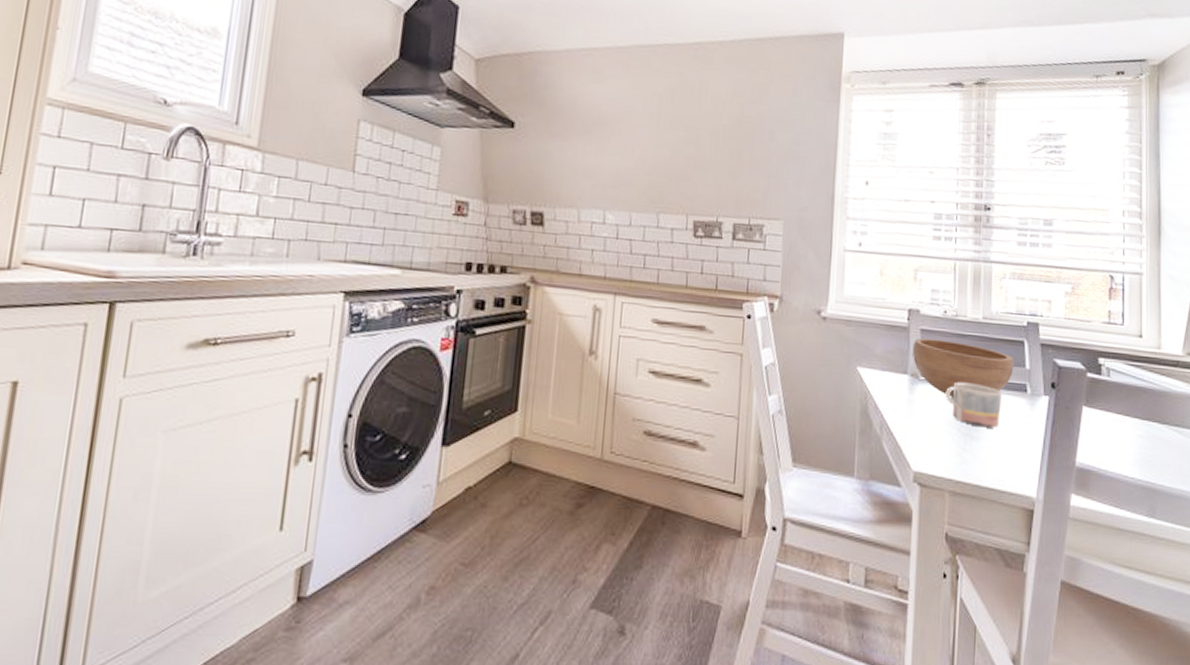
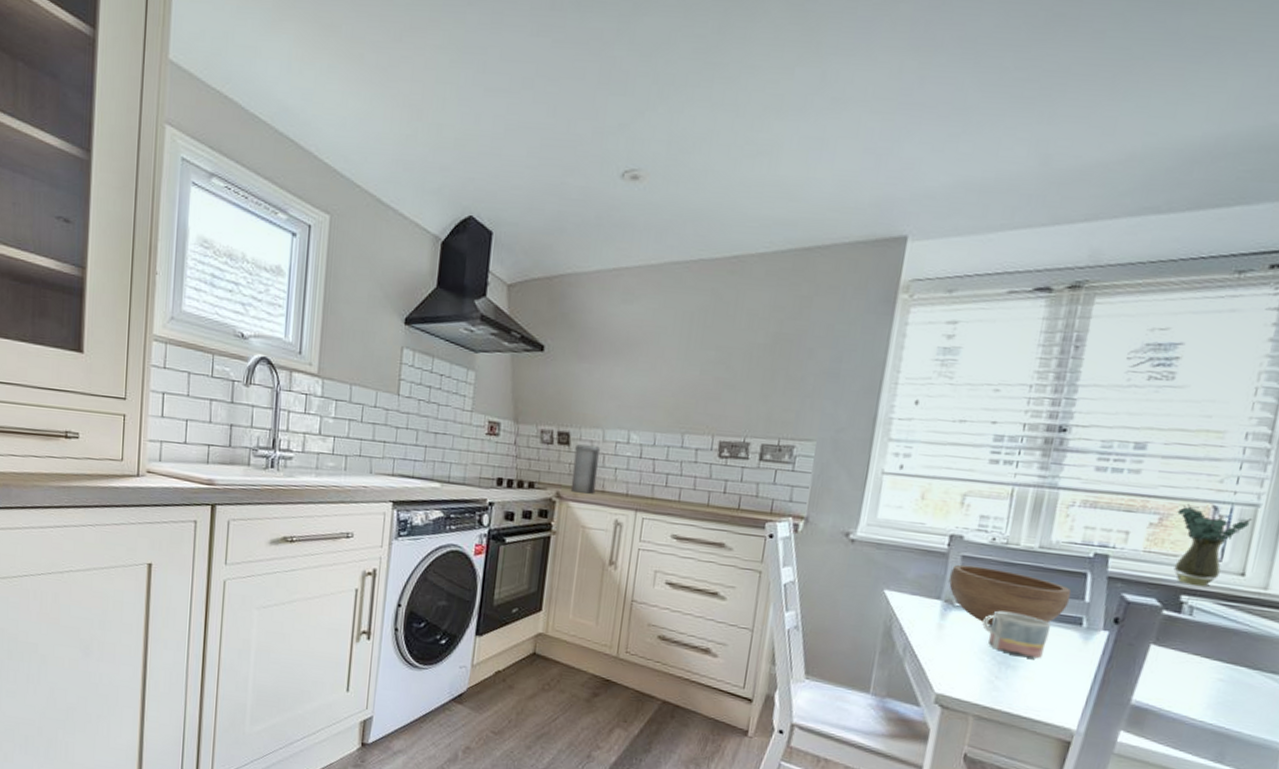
canister: none [545,225,576,279] -> present [570,444,601,495]
vase: none [1084,274,1140,350] -> present [1173,504,1253,588]

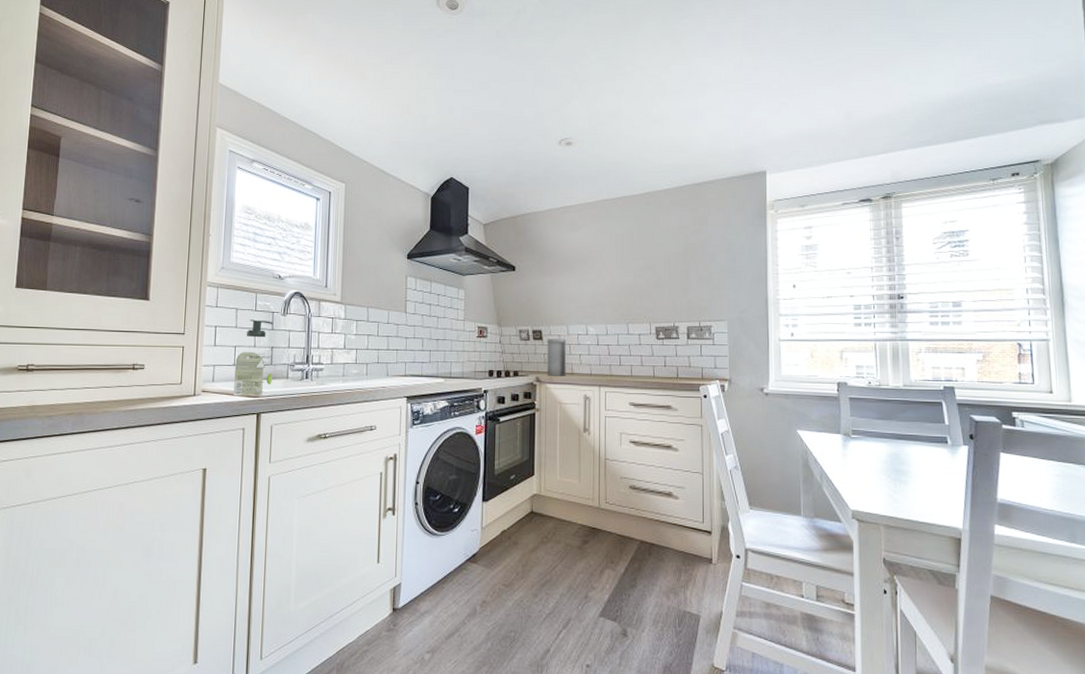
soap dispenser: none [184,387,234,483] -> present [233,319,274,397]
bowl: present [949,564,1072,625] -> none [844,405,935,450]
mug: present [982,610,1051,659] -> none [875,438,925,474]
vase: present [1173,504,1253,588] -> none [994,344,1047,405]

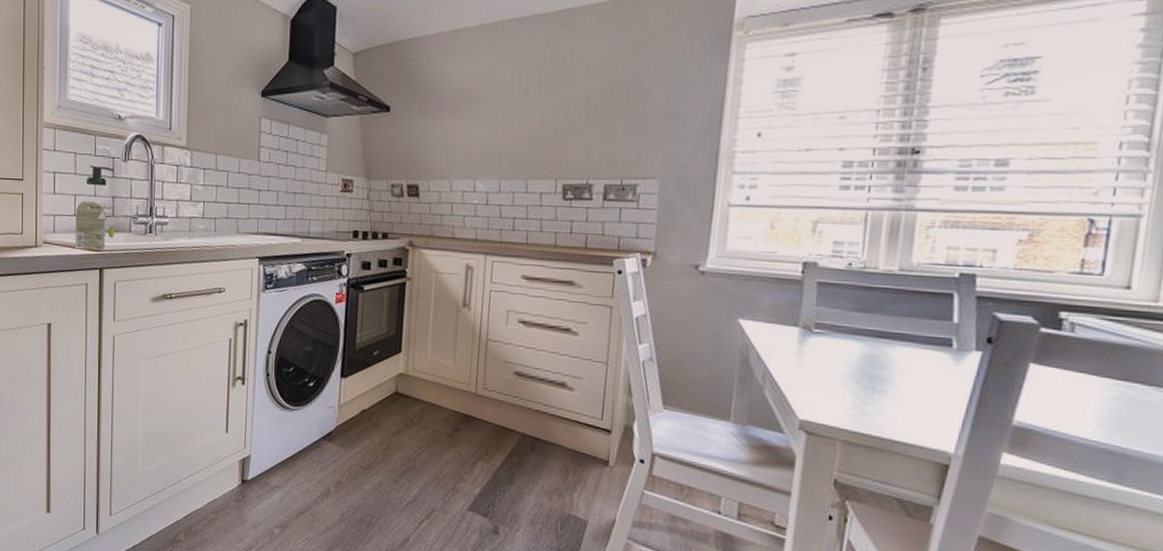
canister: present [547,339,567,377] -> none [422,195,449,242]

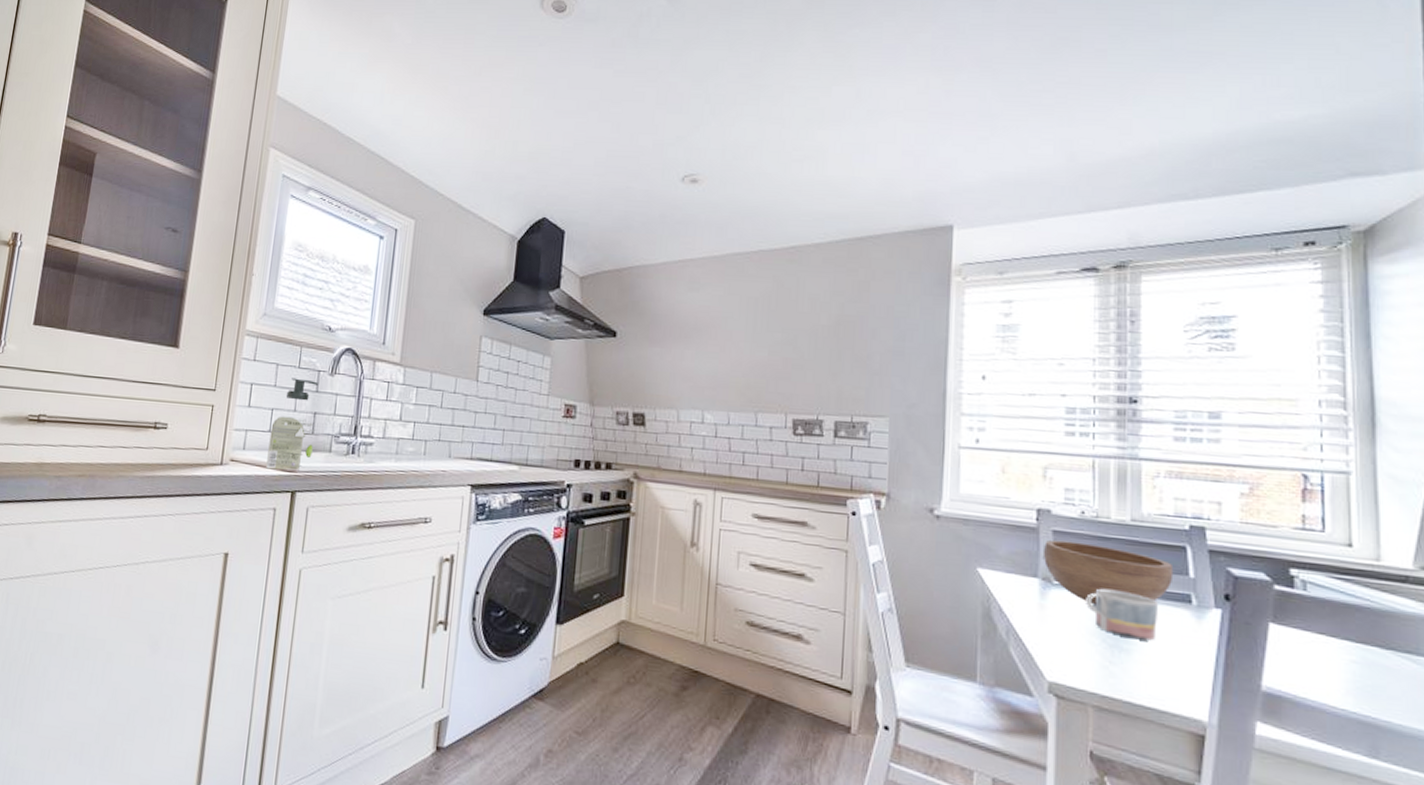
bowl: none [806,291,938,349] -> present [1044,539,1174,604]
mug: none [844,335,917,382] -> present [1086,588,1158,641]

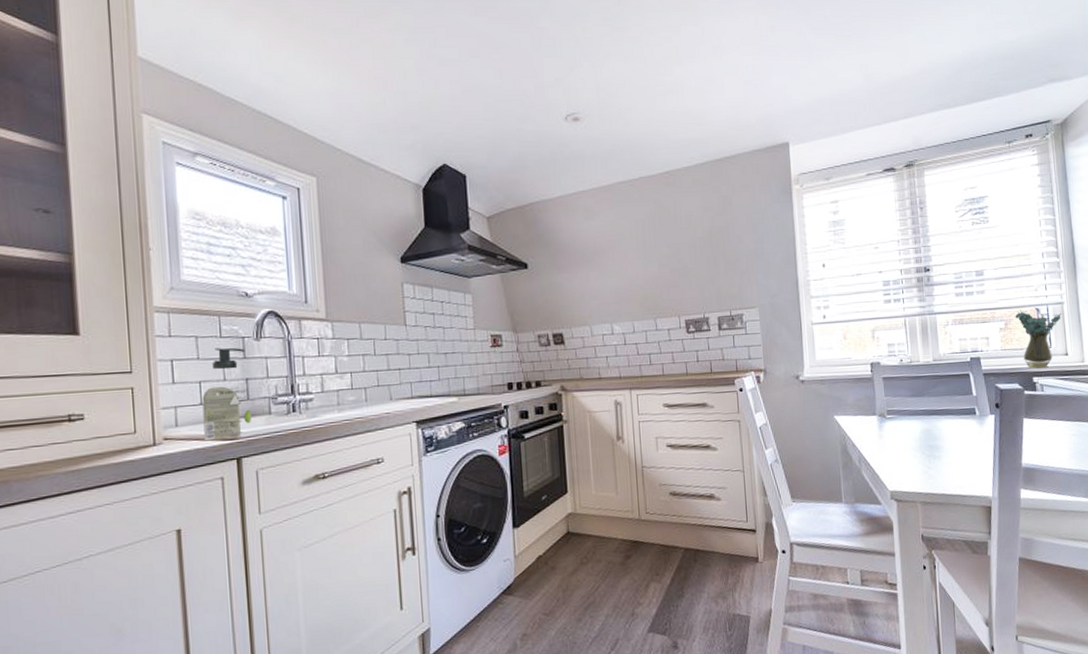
bowl: present [1044,539,1174,604] -> none [878,383,963,427]
mug: present [1086,588,1158,641] -> none [909,414,956,448]
vase: none [1267,473,1347,560] -> present [1015,310,1062,369]

